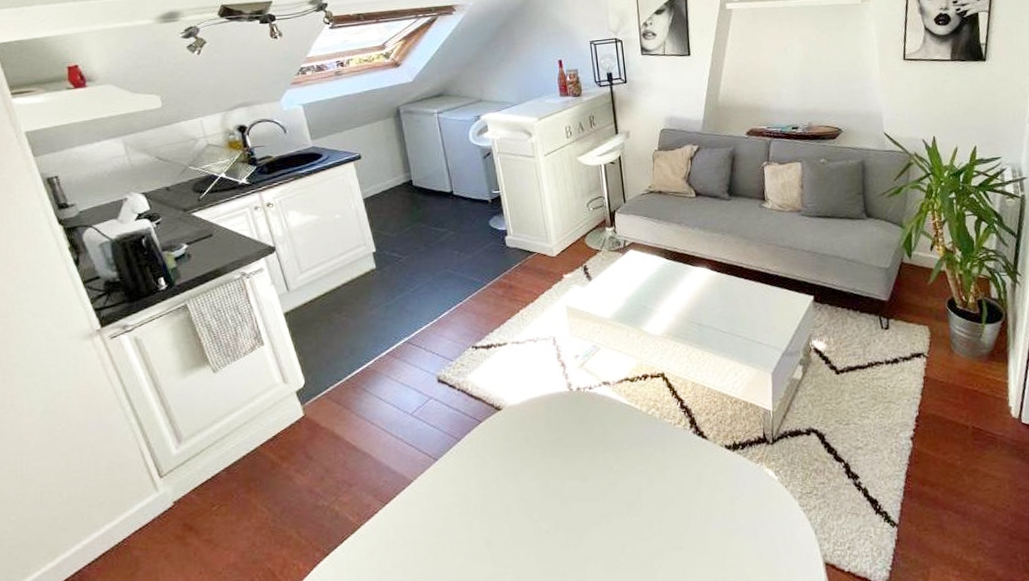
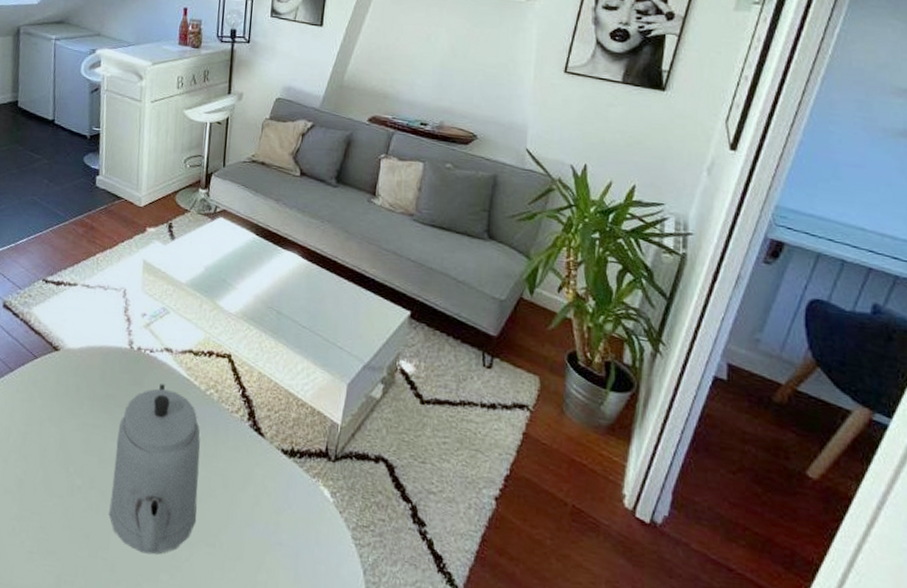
teapot: none [573,415,662,574] -> present [109,383,201,555]

